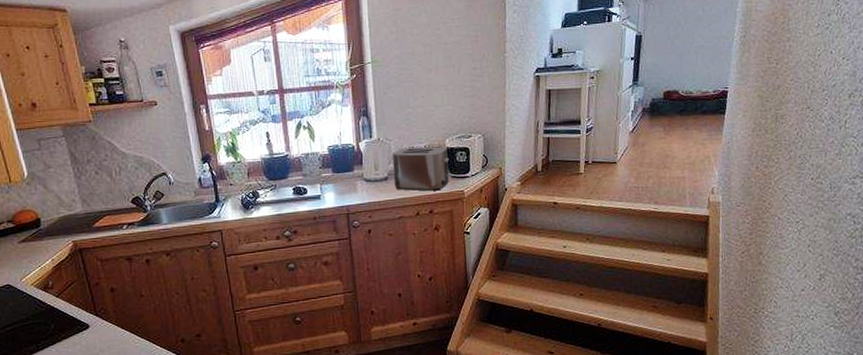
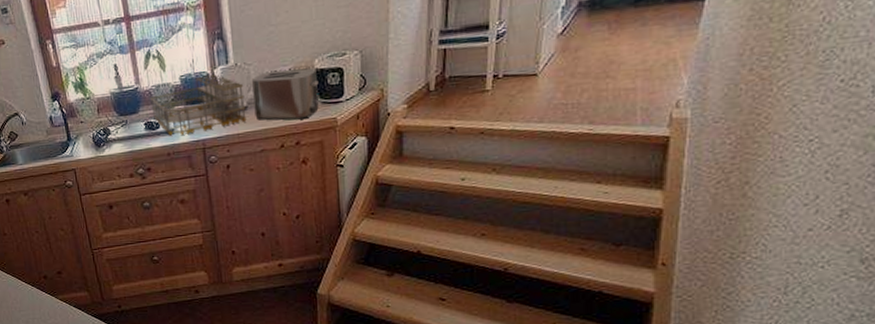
dish rack: none [300,147,387,202] -> present [150,74,247,136]

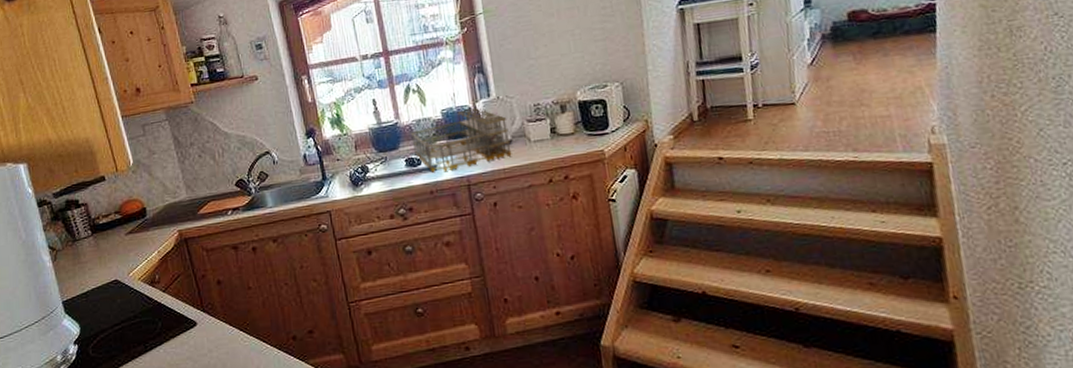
toaster: present [251,68,319,121] -> none [514,100,585,155]

